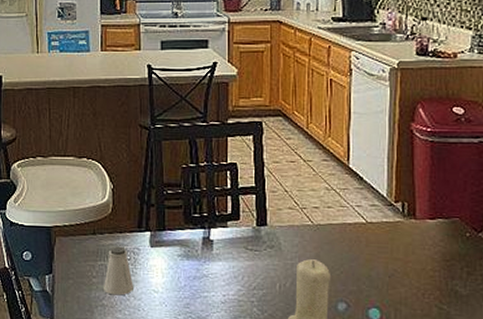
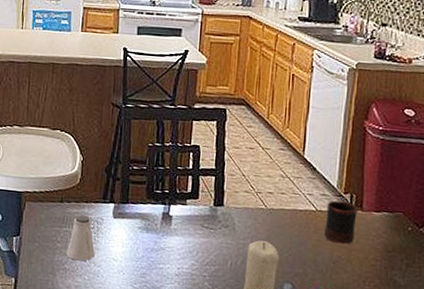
mug: none [377,210,411,256] -> present [324,200,358,244]

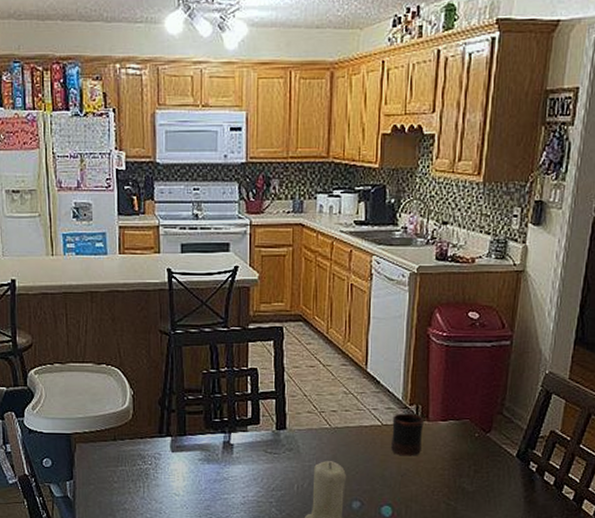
saltshaker: present [67,214,95,261] -> none [125,451,155,499]

